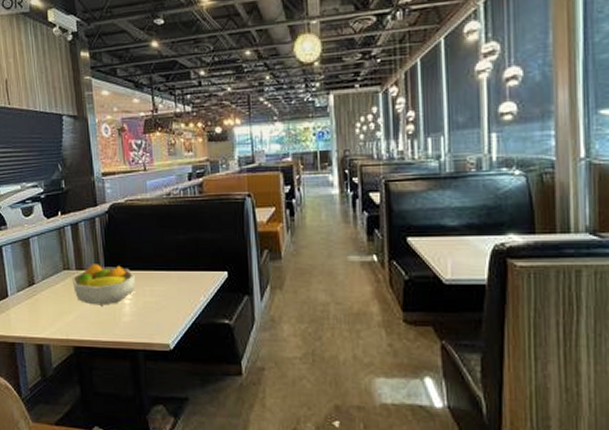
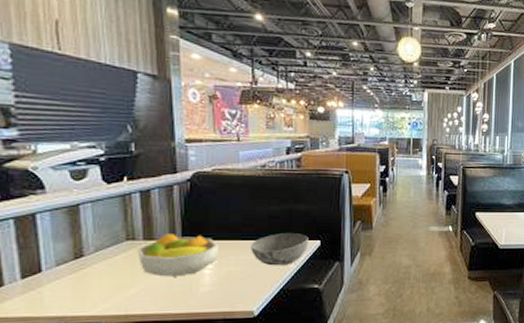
bowl: none [163,262,216,298] -> present [251,232,309,266]

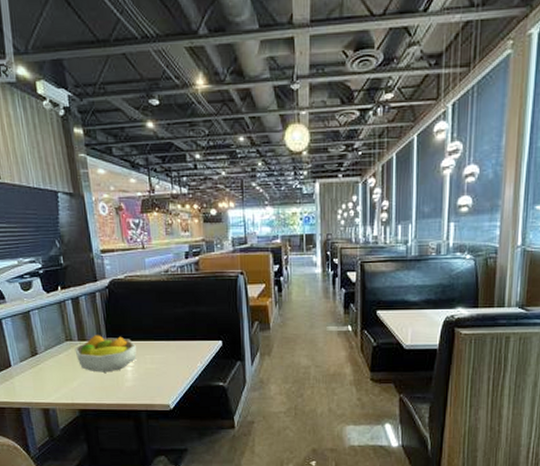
bowl: present [251,232,309,266] -> none [162,333,212,364]

